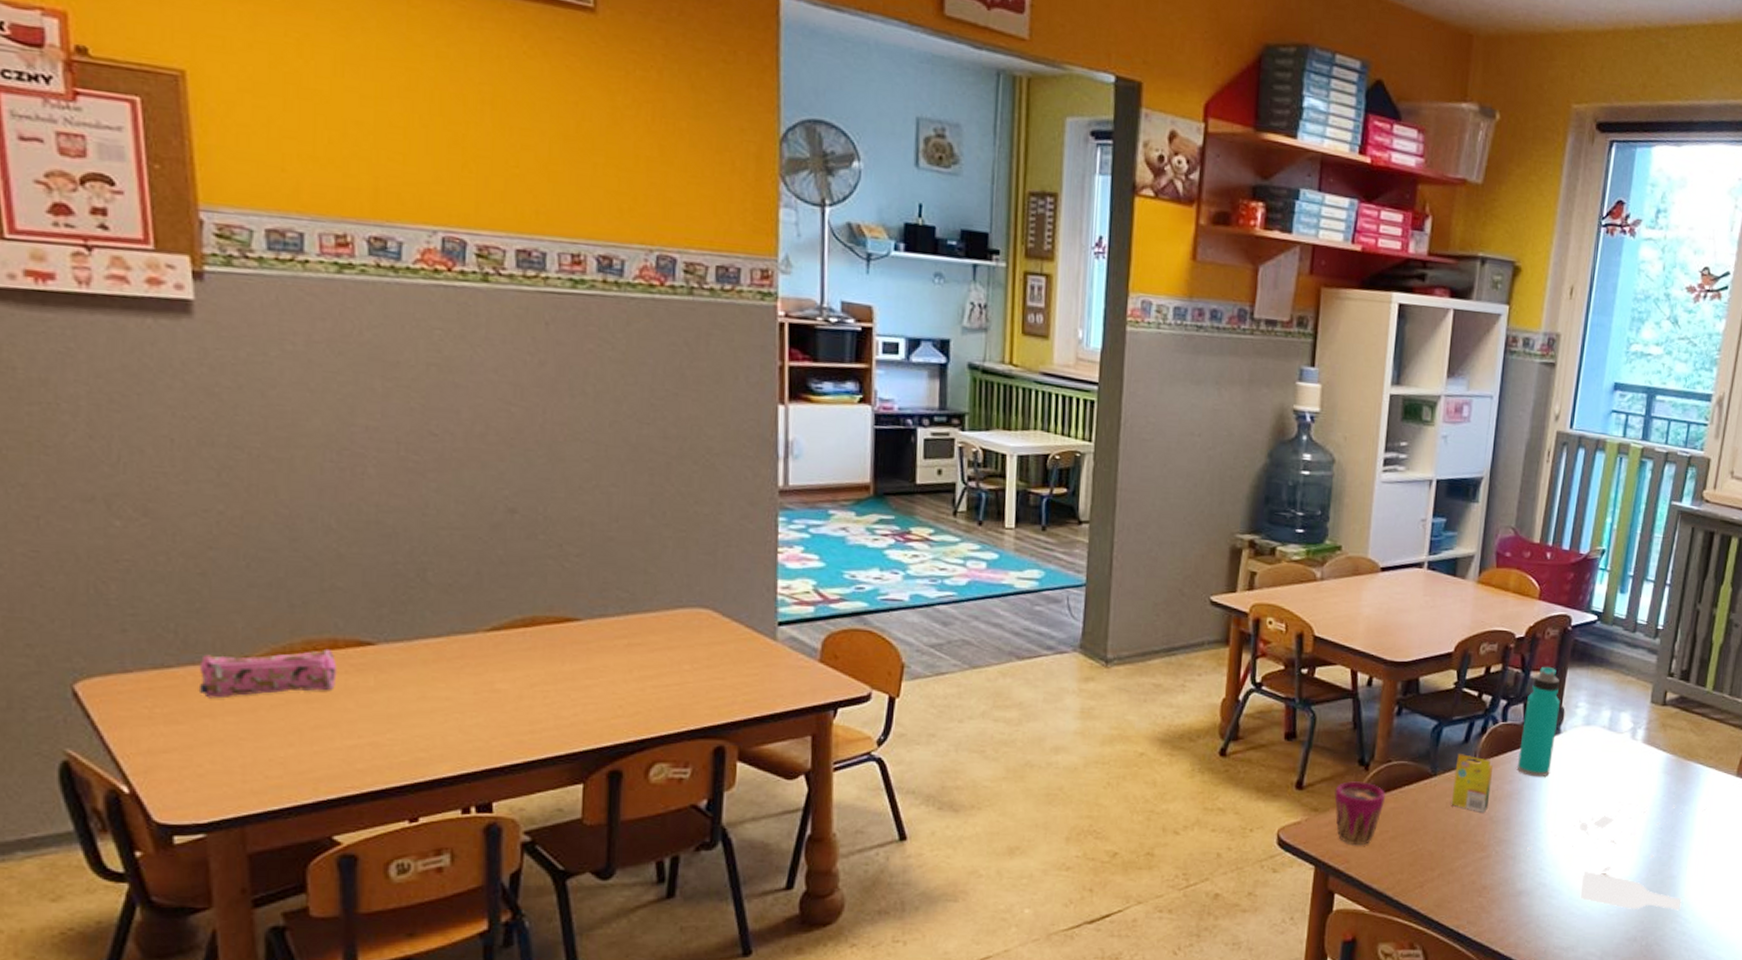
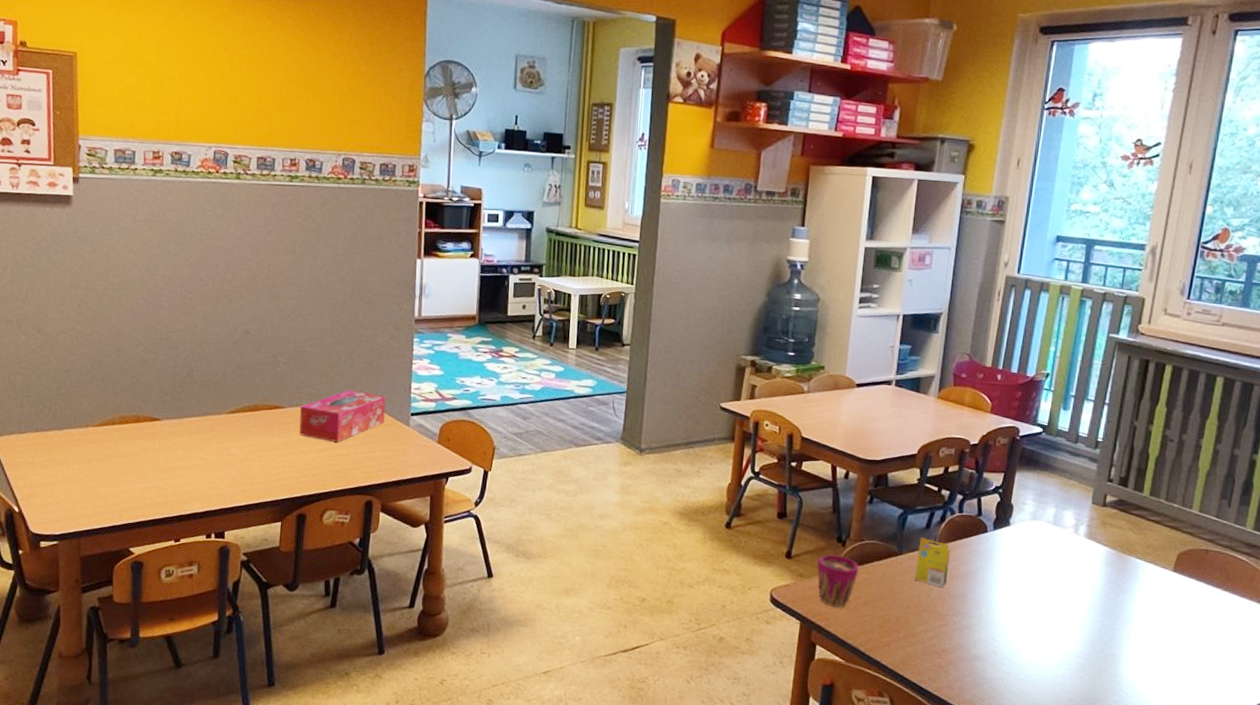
pencil case: present [198,648,337,698] -> none [60,422,139,452]
tissue box: none [605,591,739,668] -> present [299,389,386,443]
water bottle: present [1518,666,1560,778] -> none [972,468,1010,562]
paper sheet: present [1526,802,1707,911] -> none [980,587,1146,686]

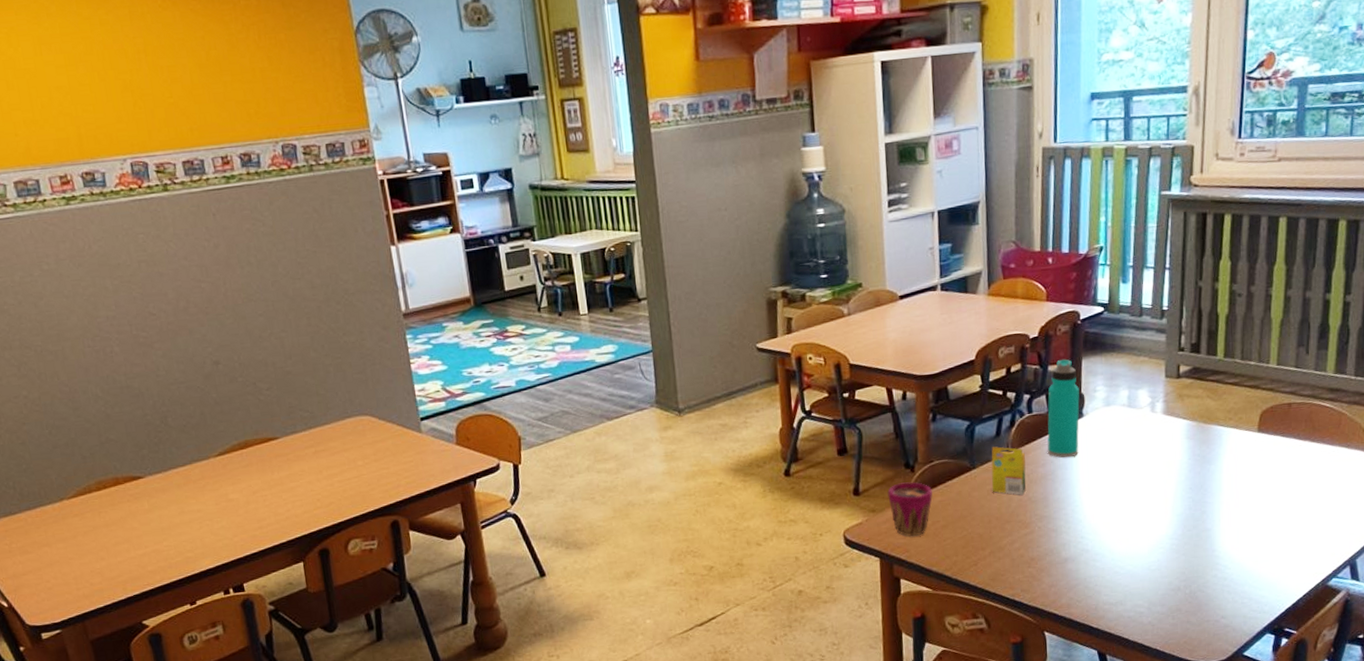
tissue box: present [299,389,386,443] -> none [295,404,393,466]
water bottle: none [972,468,1010,562] -> present [1047,359,1080,458]

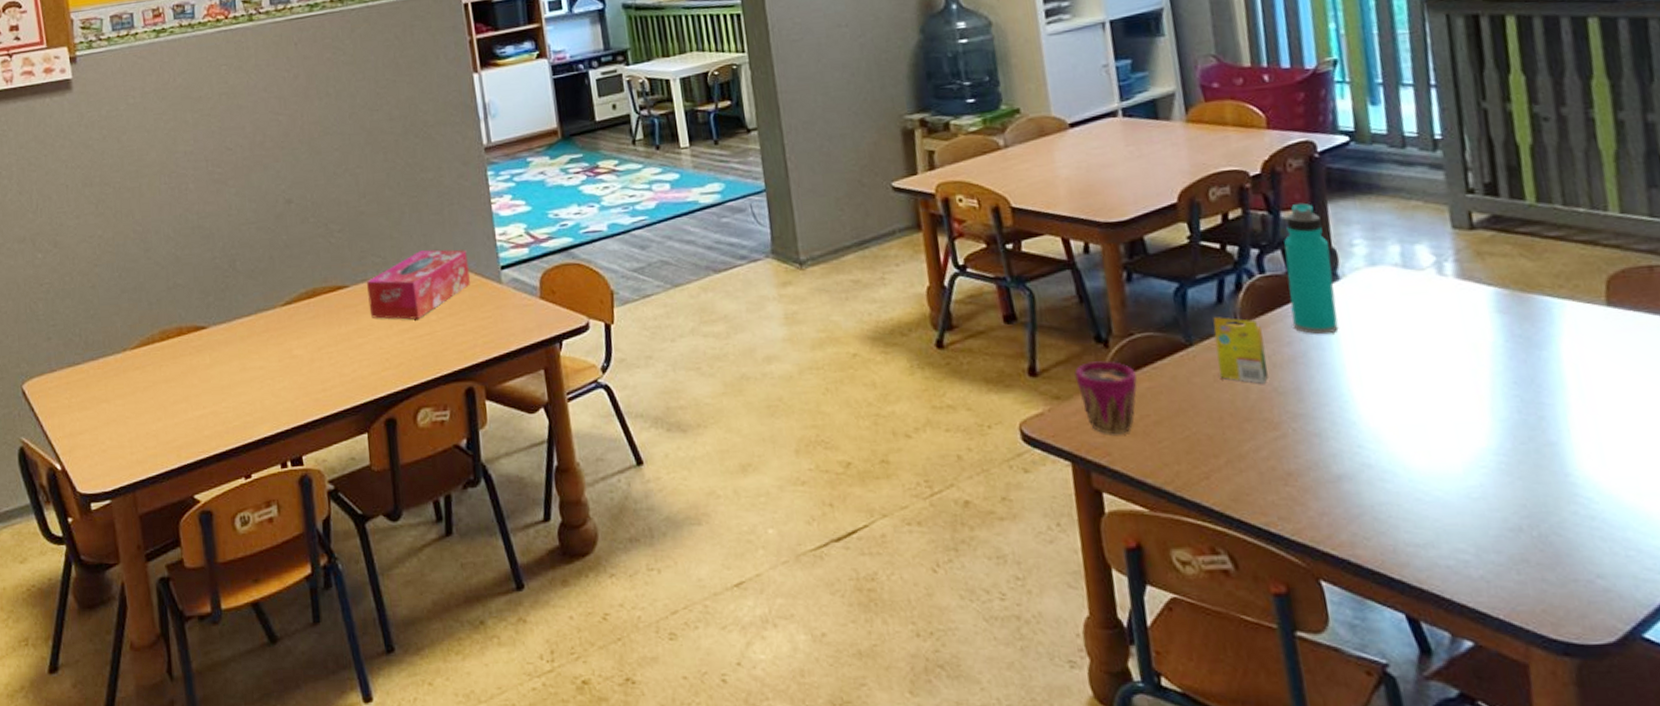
tissue box: none [295,404,393,466] -> present [366,249,470,320]

